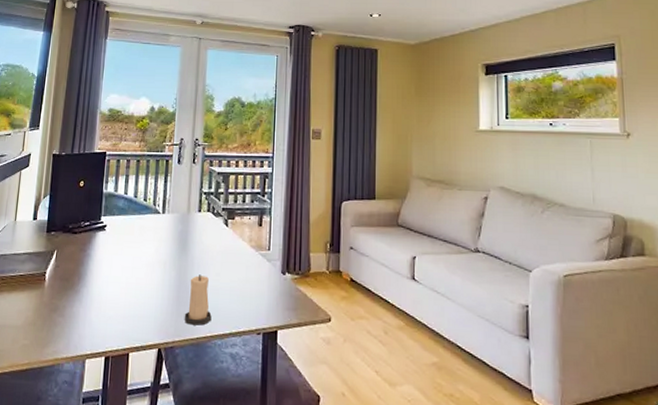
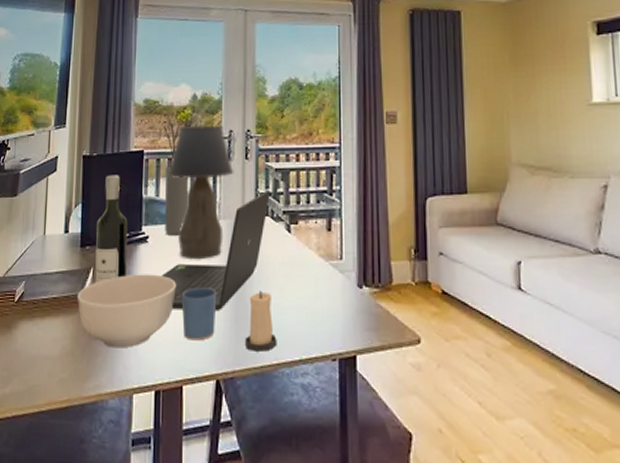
bowl: none [41,257,128,320] -> present [77,274,176,349]
bottle: none [57,171,89,264] -> present [95,175,128,283]
laptop: none [116,189,213,290] -> present [162,189,271,310]
vase: none [121,117,156,225] -> present [163,107,200,235]
table lamp: none [125,130,183,247] -> present [167,122,234,260]
mug: none [132,270,163,315] -> present [181,287,217,341]

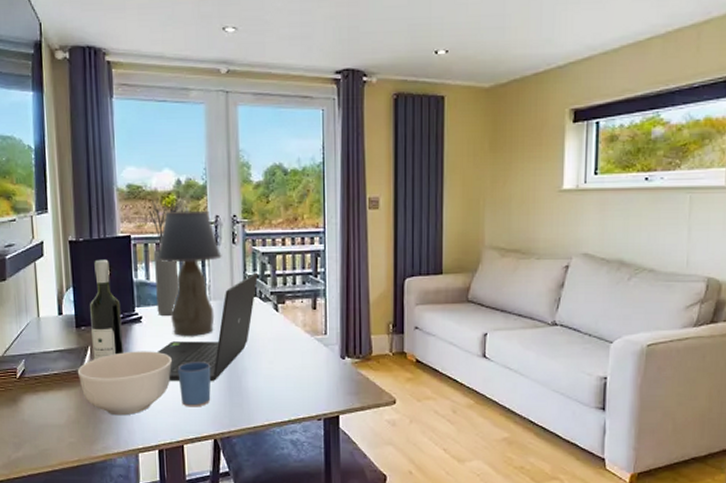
candle: present [244,291,277,352] -> none [238,363,268,415]

